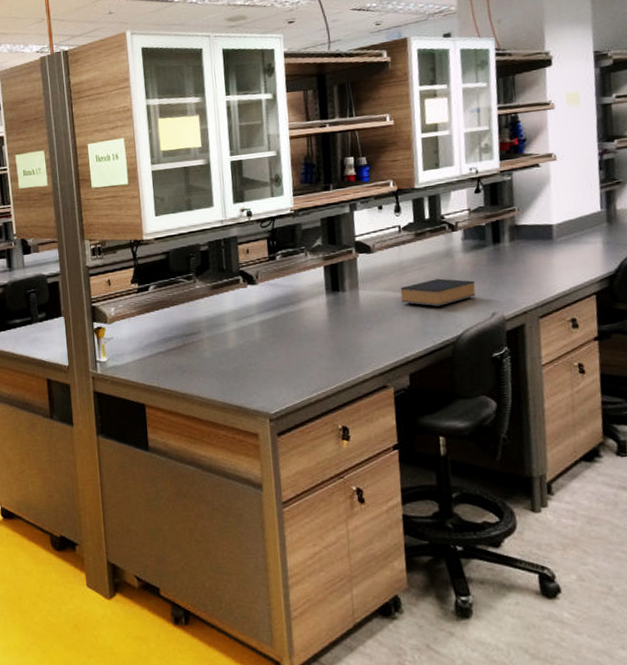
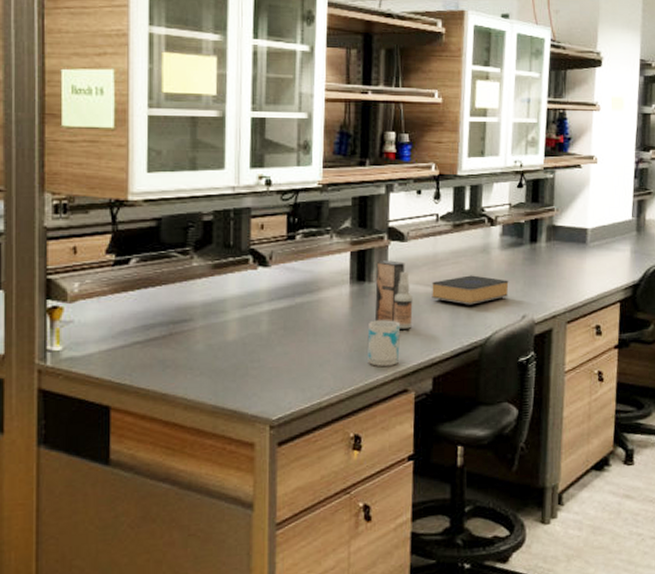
mug: none [345,324,376,366] -> present [367,320,401,366]
spray bottle: none [347,271,385,332] -> present [375,260,413,329]

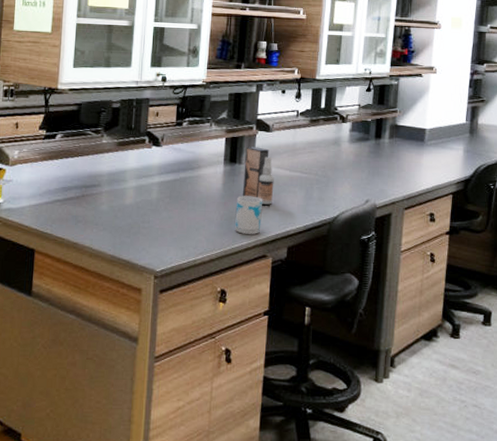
book: present [432,275,509,306] -> none [290,163,356,189]

